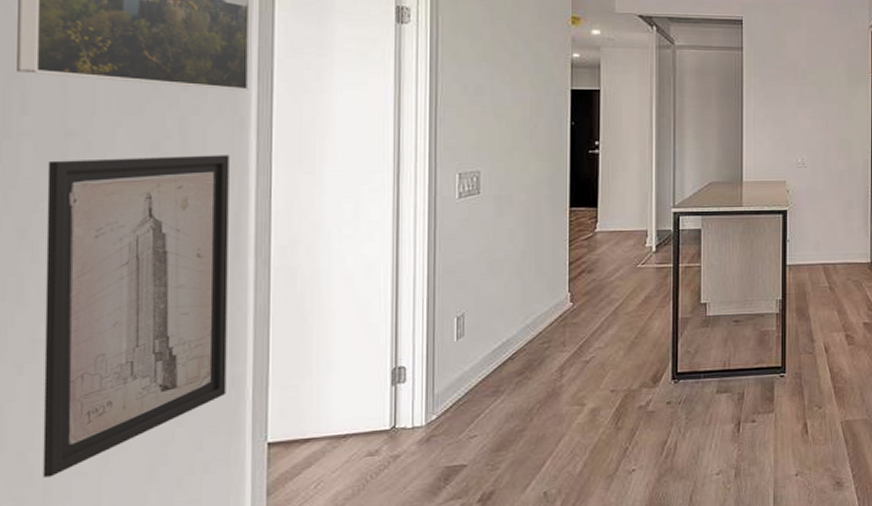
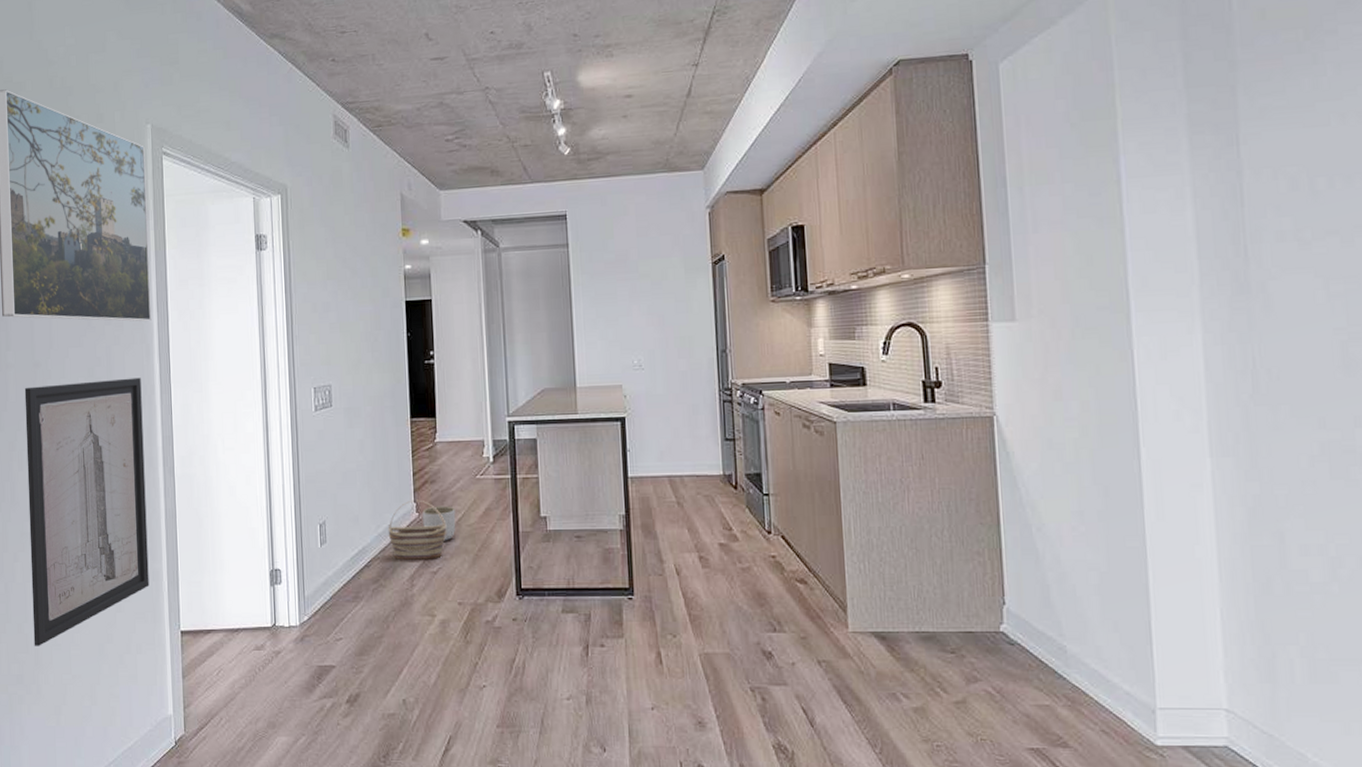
basket: none [537,289,603,352] -> present [388,499,447,561]
planter: none [577,295,613,330] -> present [422,506,456,541]

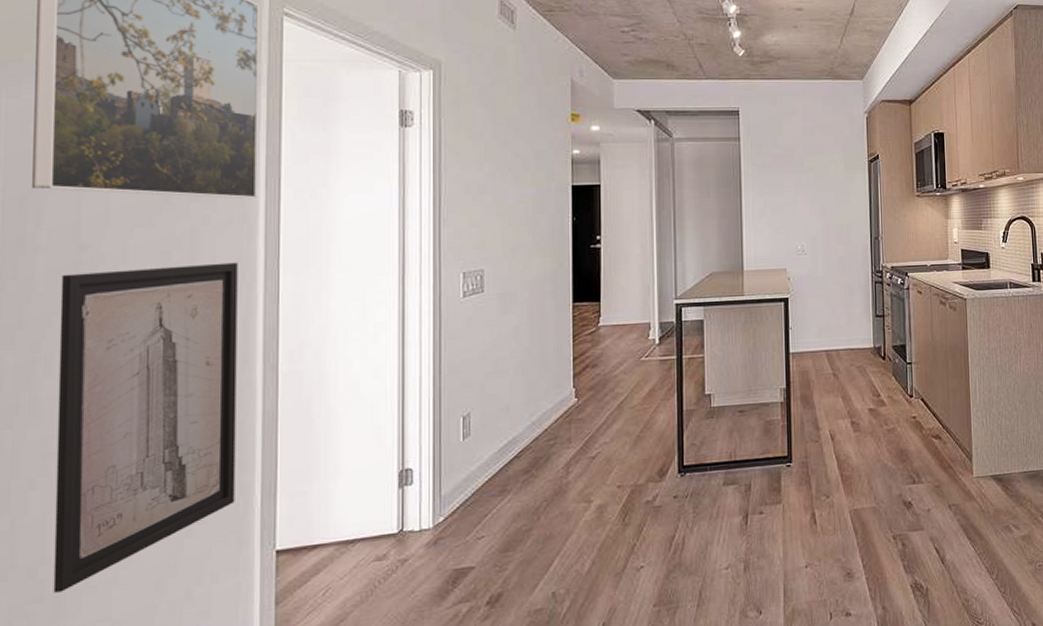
basket: present [388,499,447,561] -> none [542,384,608,449]
planter: present [422,506,456,541] -> none [582,389,618,425]

